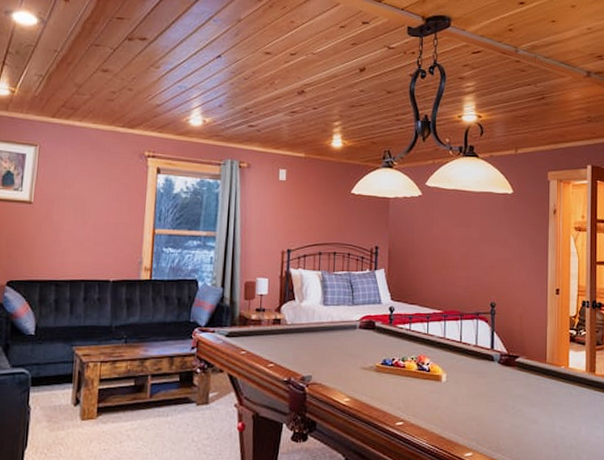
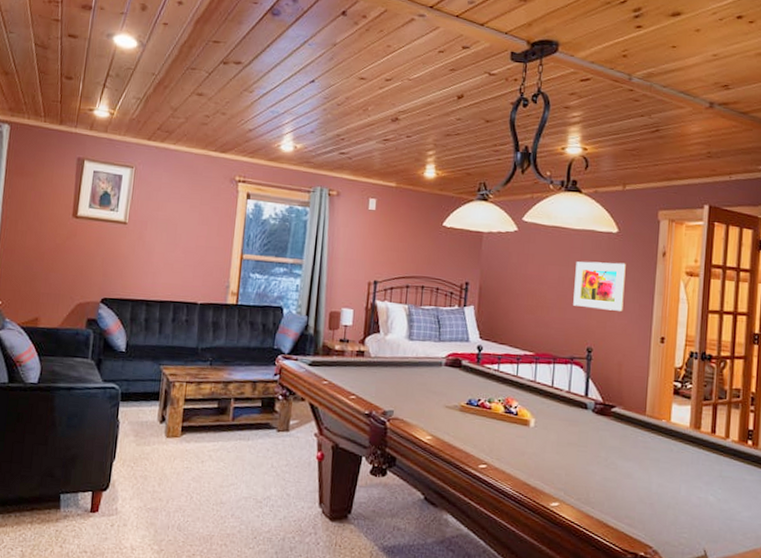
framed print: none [476,221,522,267] -> present [573,261,626,311]

